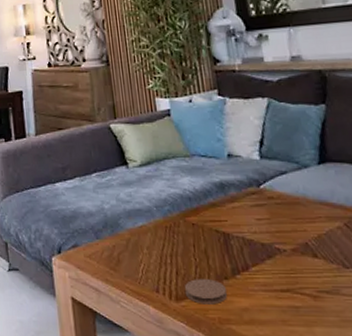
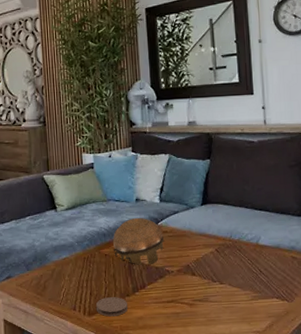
decorative bowl: none [201,178,271,239] -> present [113,217,165,265]

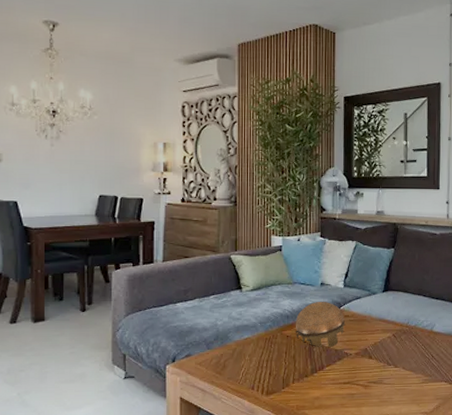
coaster: present [96,297,128,317] -> none [275,377,305,396]

